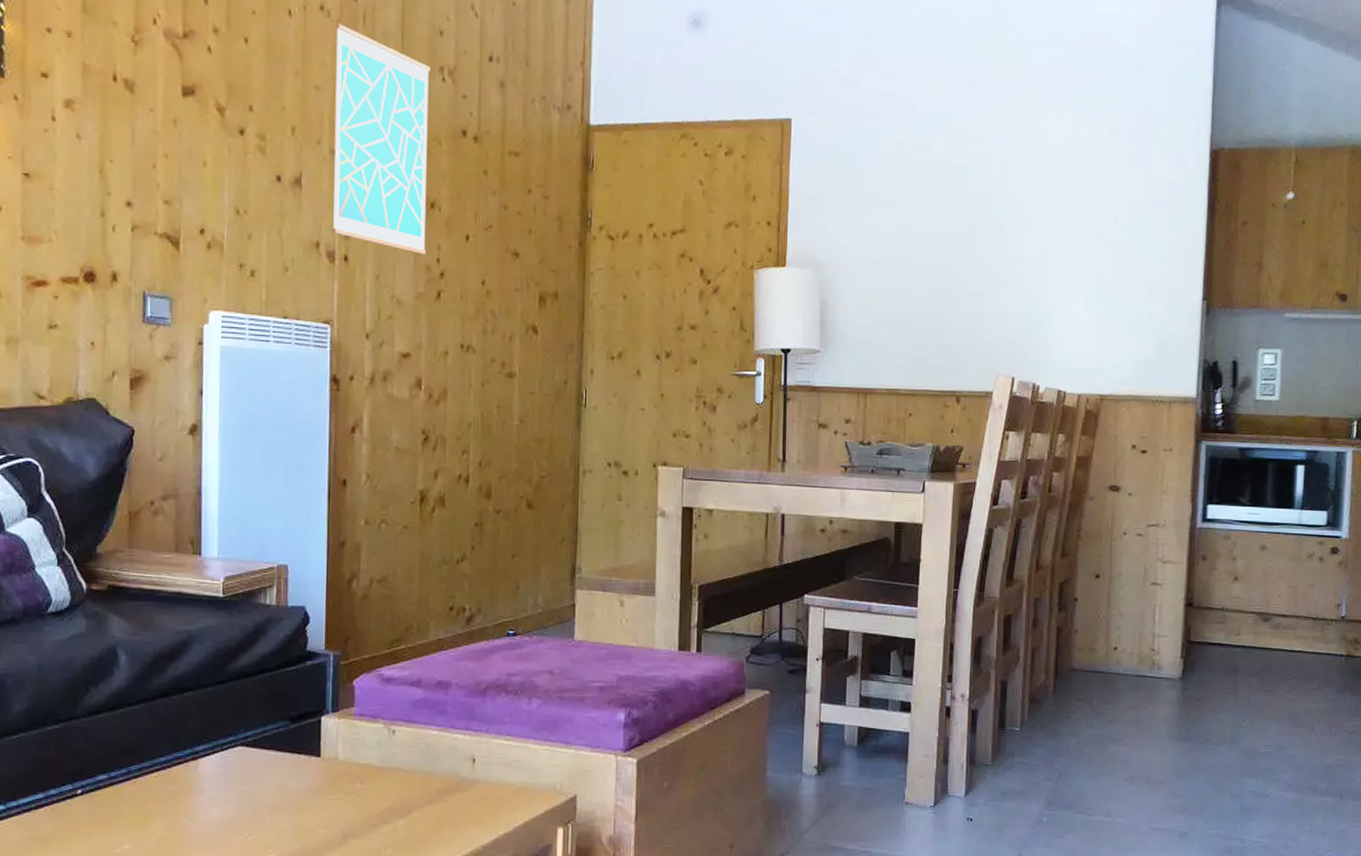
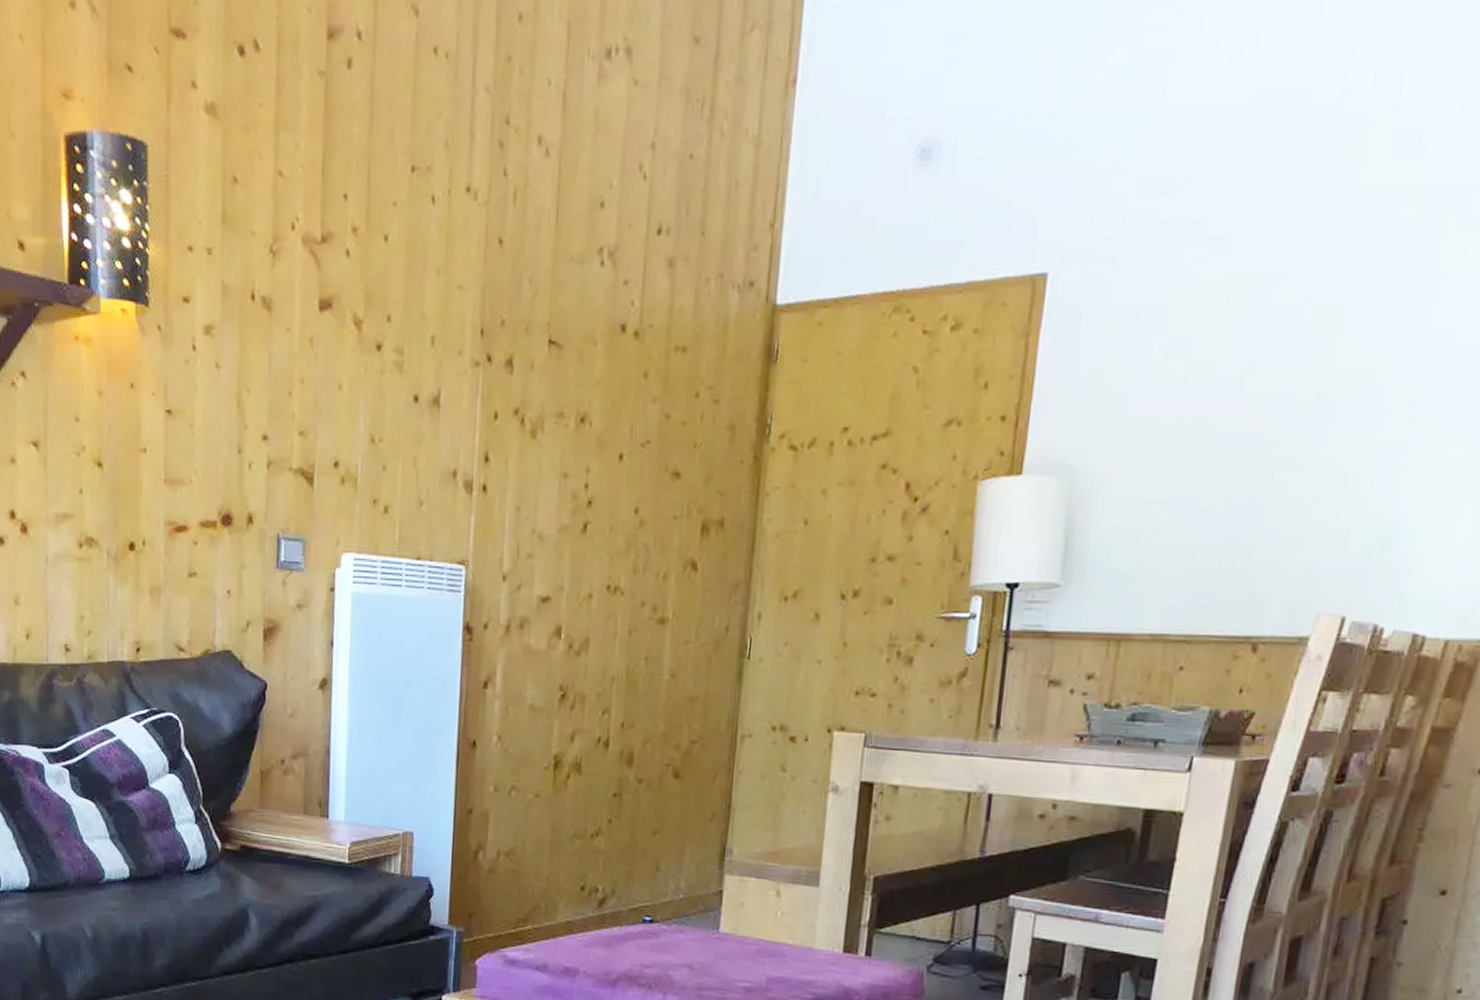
wall art: present [332,23,430,255] -> none [470,206,588,481]

